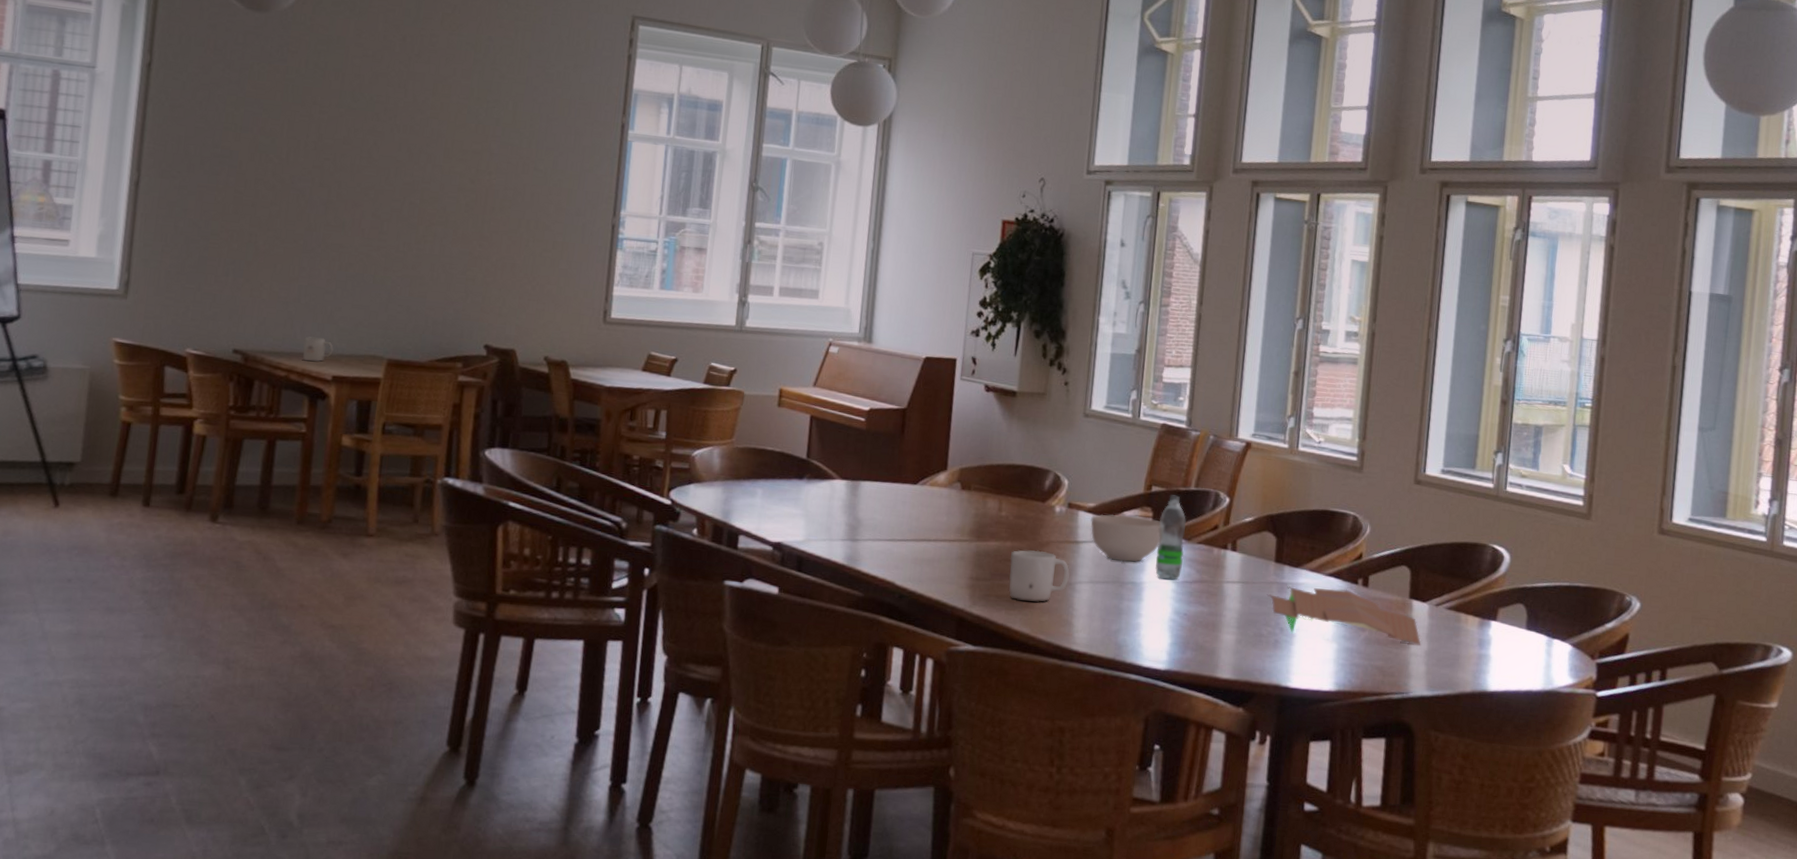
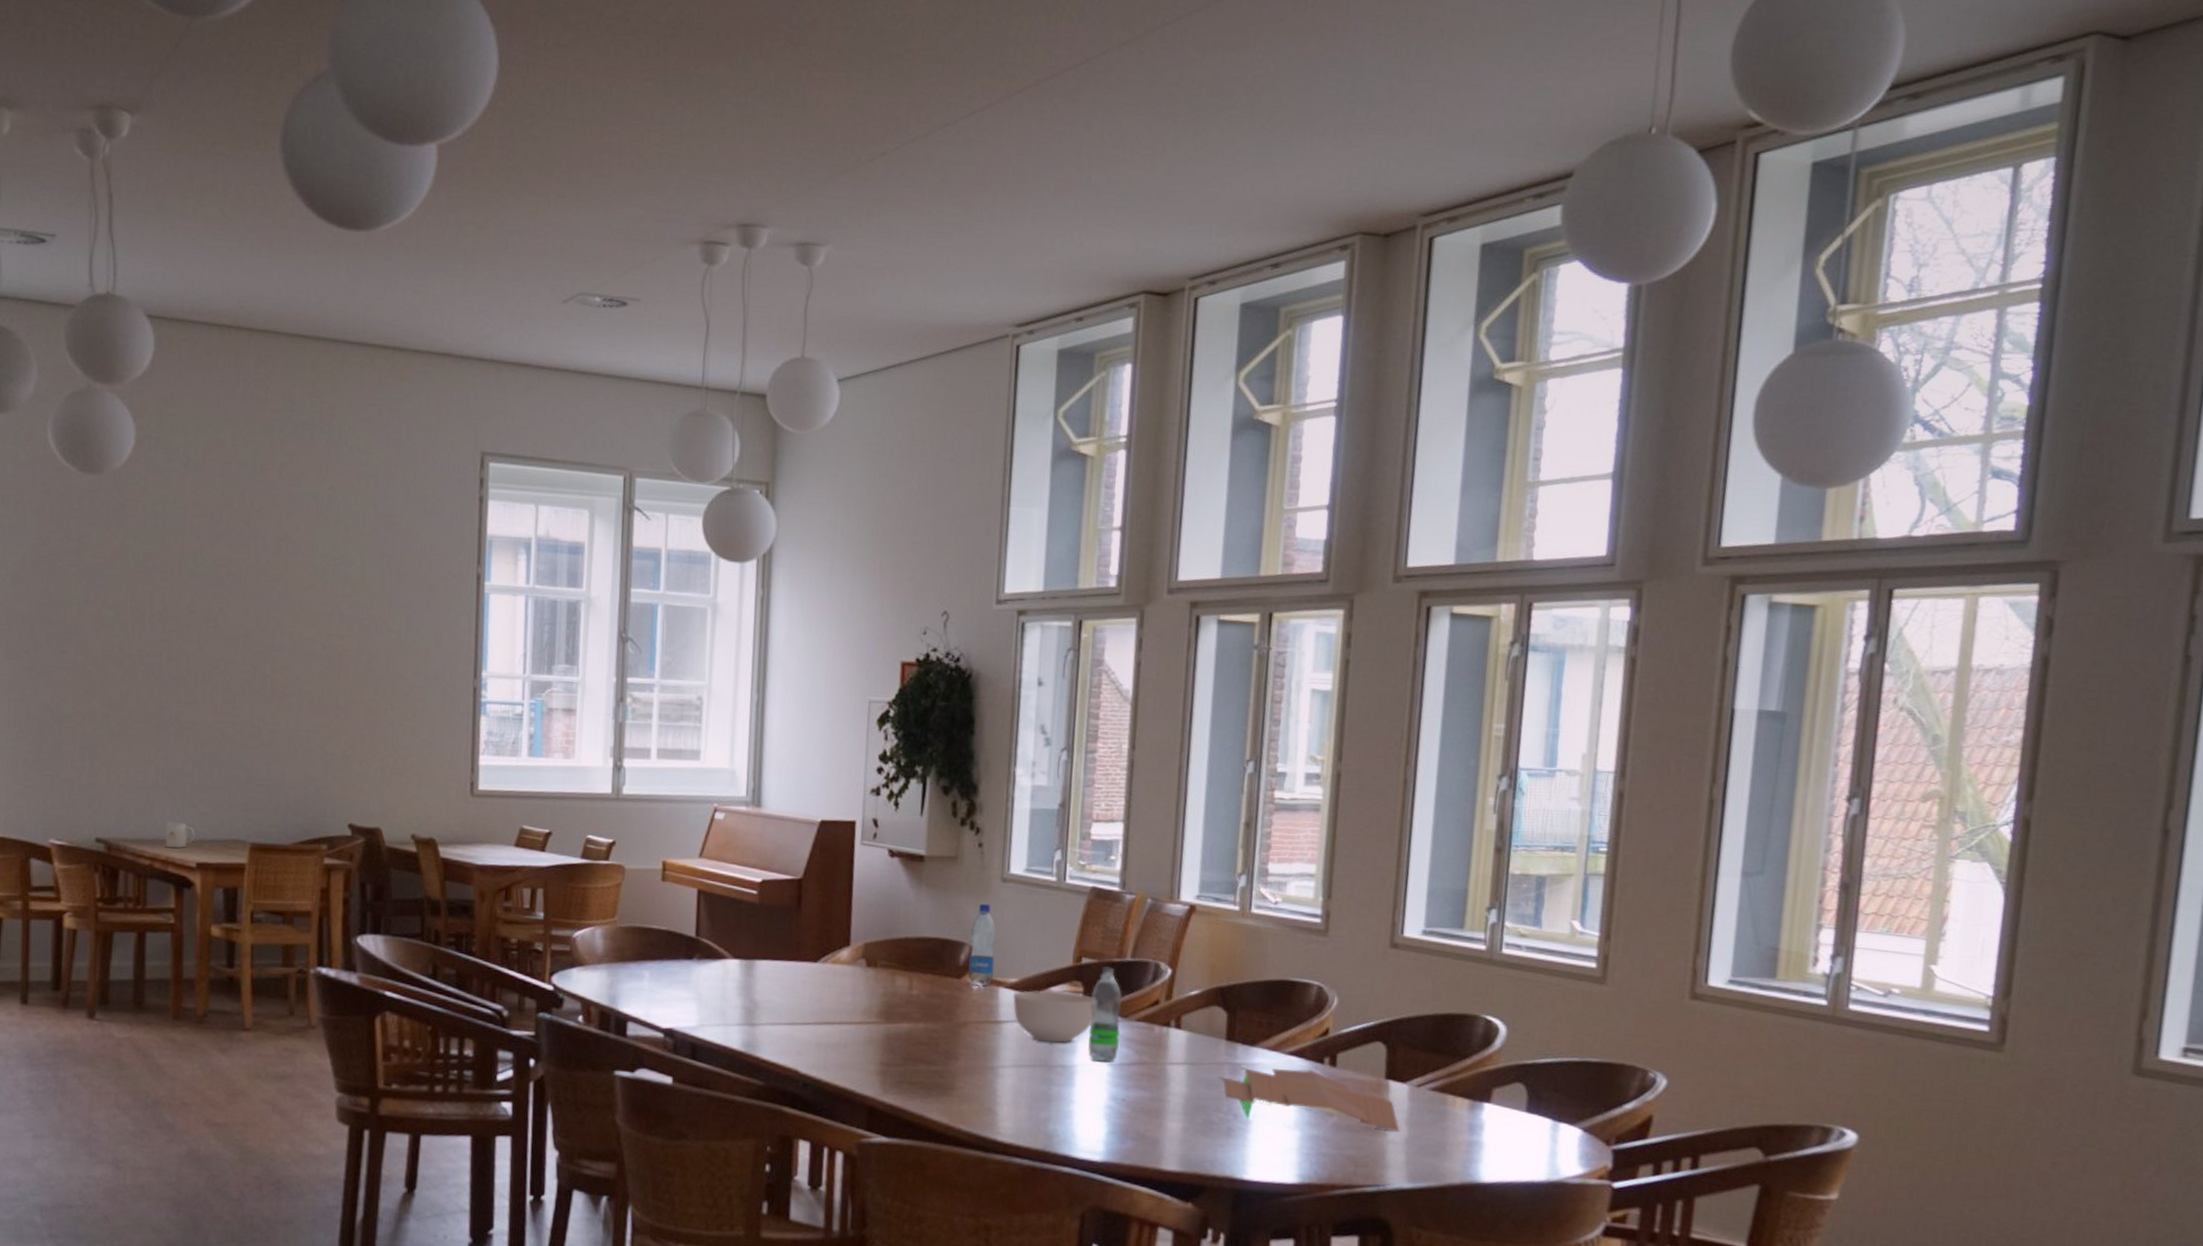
mug: present [1008,550,1070,603] -> none [923,1032,991,1090]
bottle: none [1051,435,1078,510] -> present [968,903,996,987]

